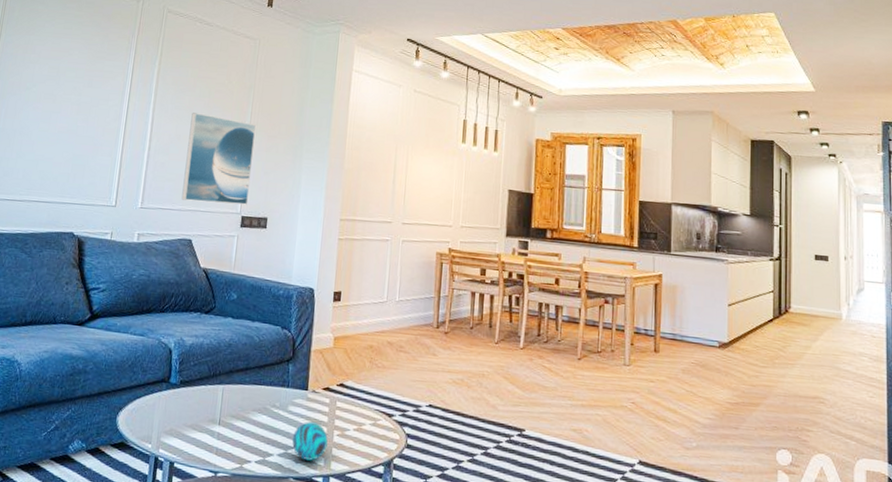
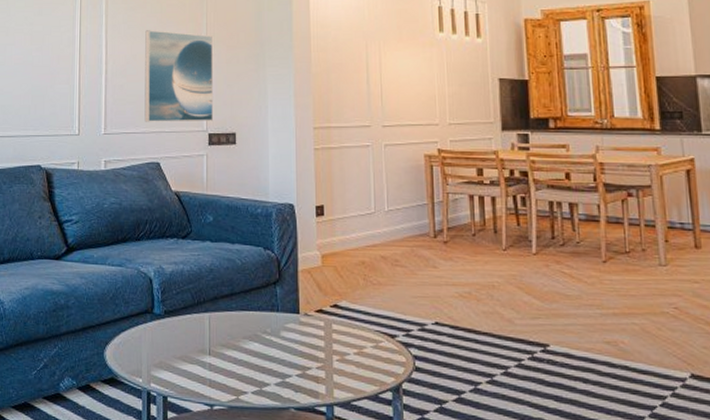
decorative ball: present [292,421,328,461] -> none [289,346,327,389]

